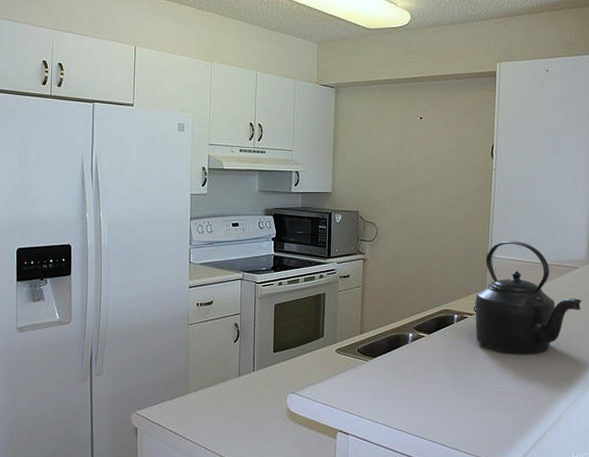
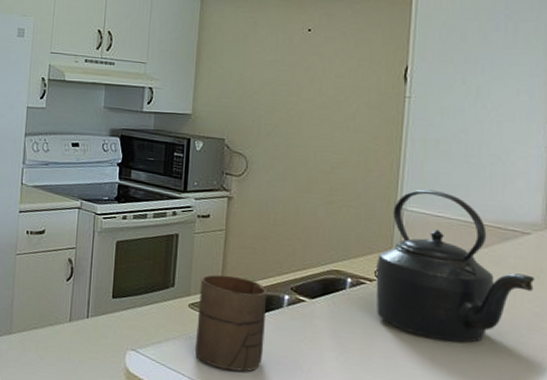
cup: none [342,323,396,398] -> present [194,274,268,372]

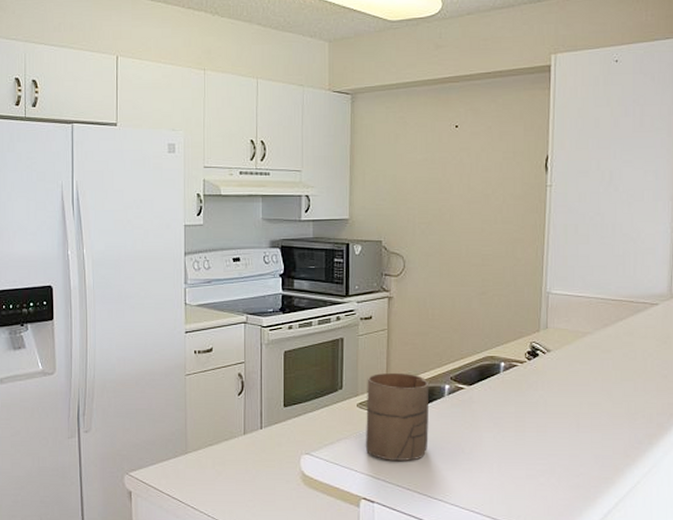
kettle: present [376,189,535,343] -> none [526,272,663,410]

